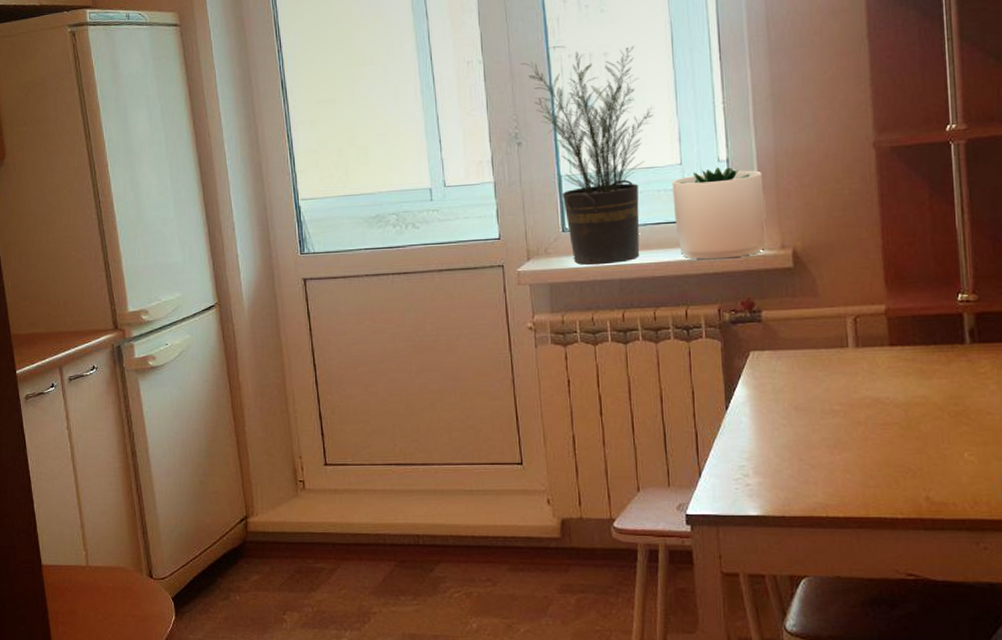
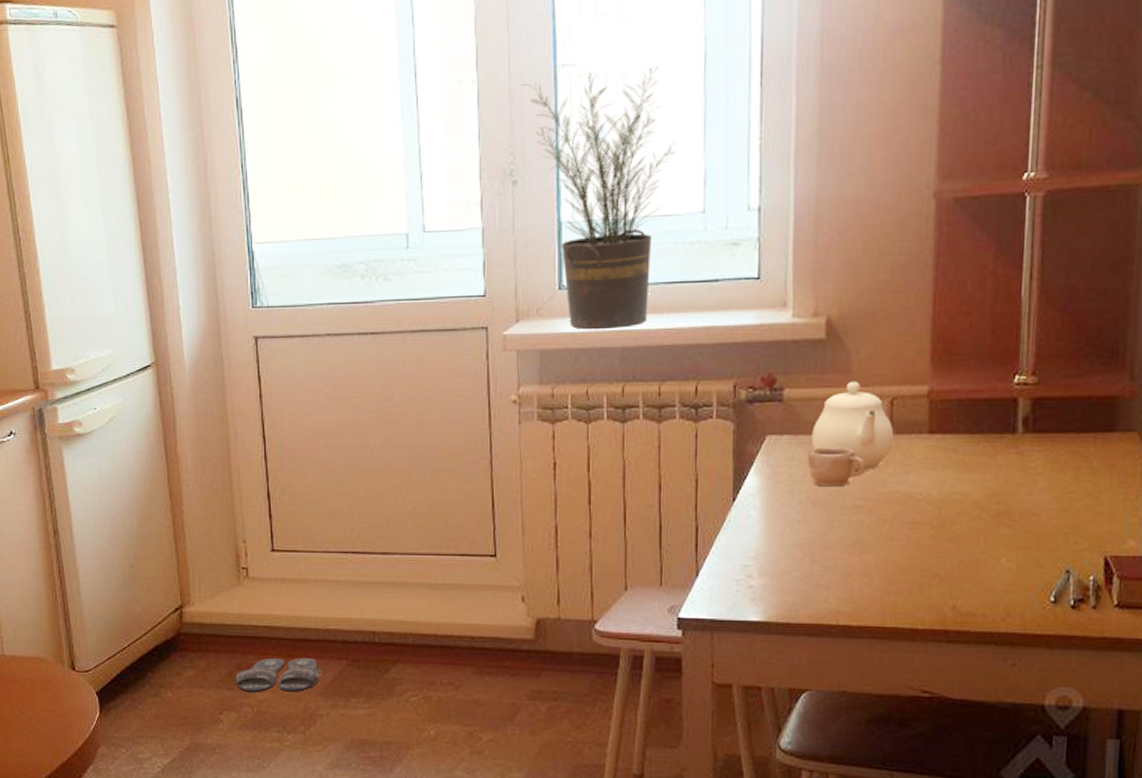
slippers: none [296,561,375,593] -> present [236,658,323,692]
planter: present [672,167,765,260] -> none [691,217,799,327]
cup: none [787,359,838,395] -> present [807,447,866,487]
teapot: none [789,302,860,380] -> present [811,381,894,471]

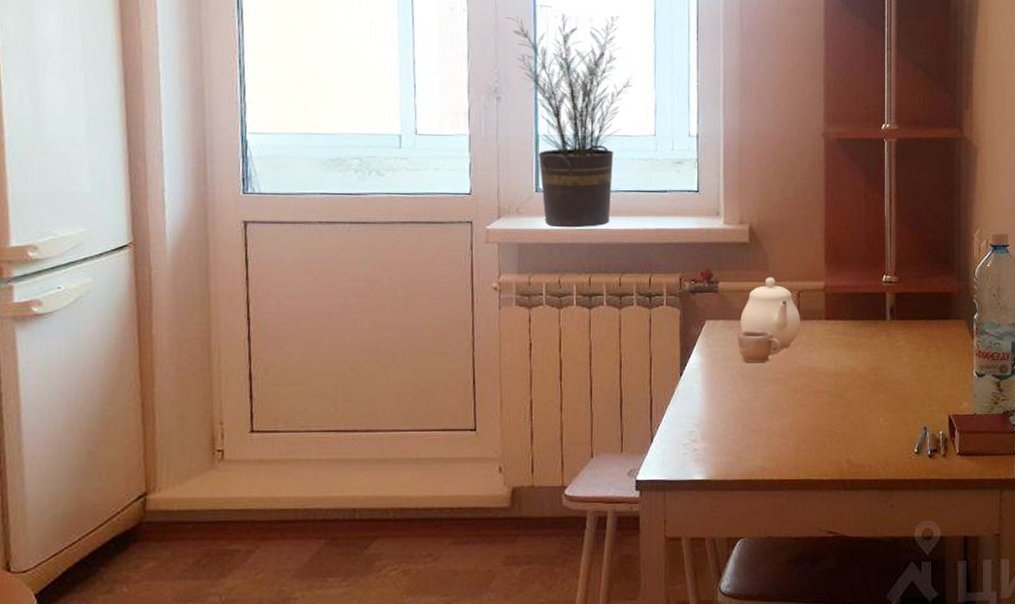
slippers: present [236,658,323,692] -> none [203,540,300,580]

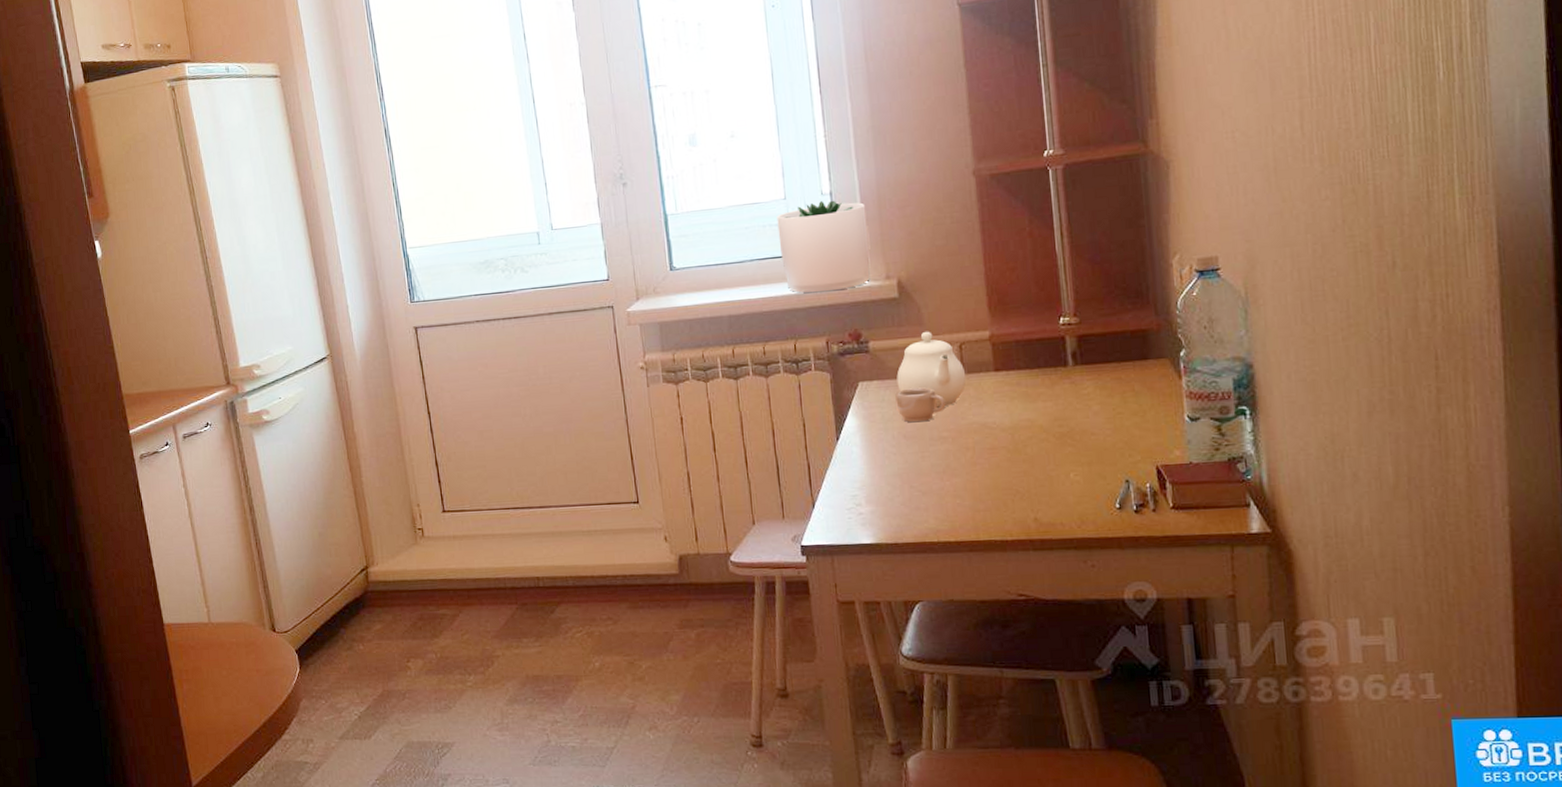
potted plant: present [505,13,634,228] -> none [622,82,757,303]
planter: none [645,142,728,230] -> present [777,200,870,293]

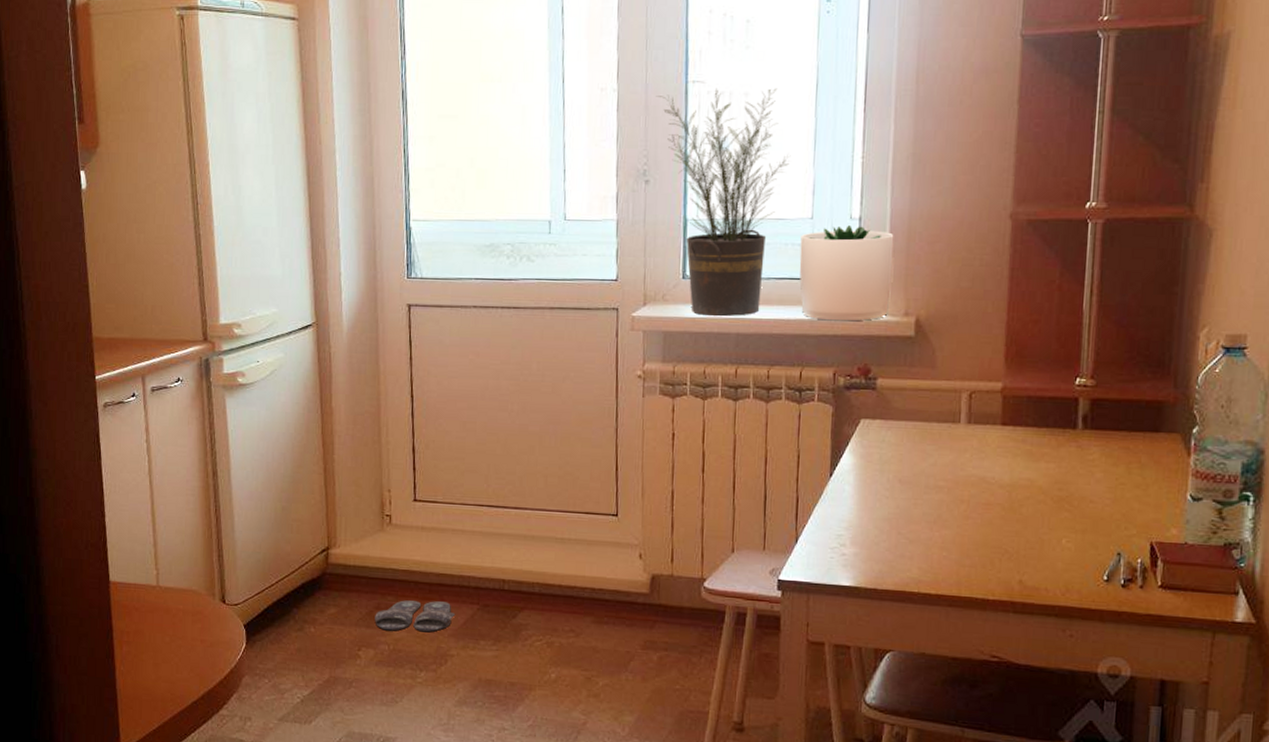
slippers: none [419,605,496,640] -> present [375,600,456,633]
potted plant: none [622,82,757,303] -> present [656,88,791,317]
cup: present [895,387,946,423] -> none [895,432,947,468]
teapot: present [896,331,967,408] -> none [900,375,972,455]

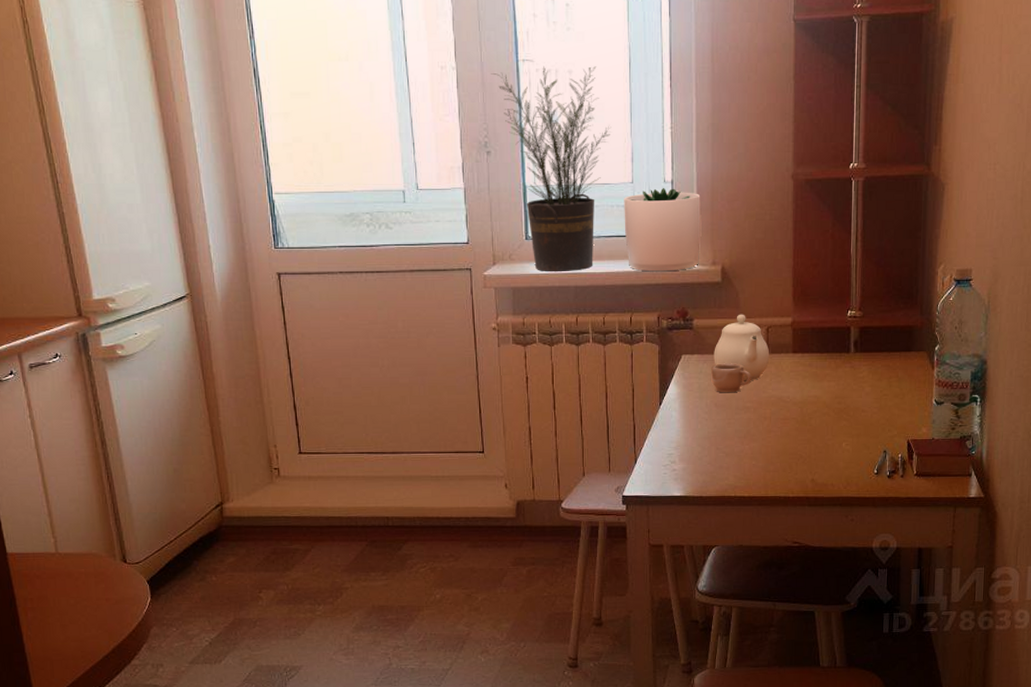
slippers: present [375,600,456,633] -> none [272,542,347,572]
cup: none [895,432,947,468] -> present [711,363,751,393]
teapot: none [900,375,972,455] -> present [714,314,770,381]

